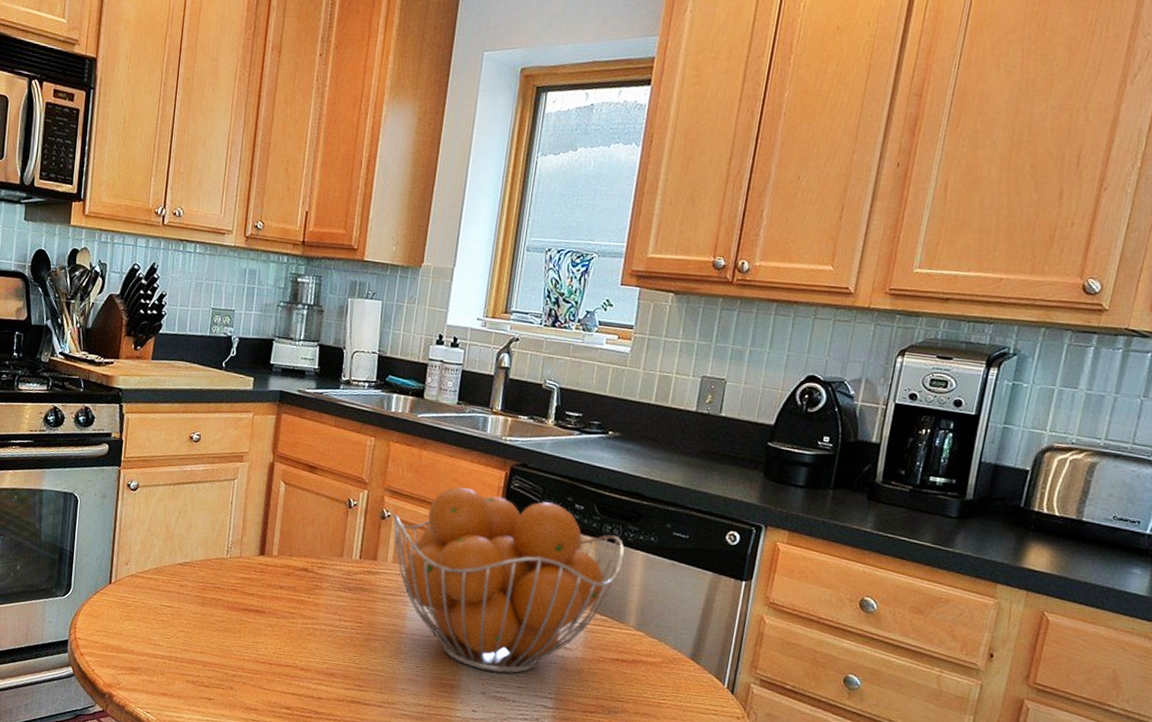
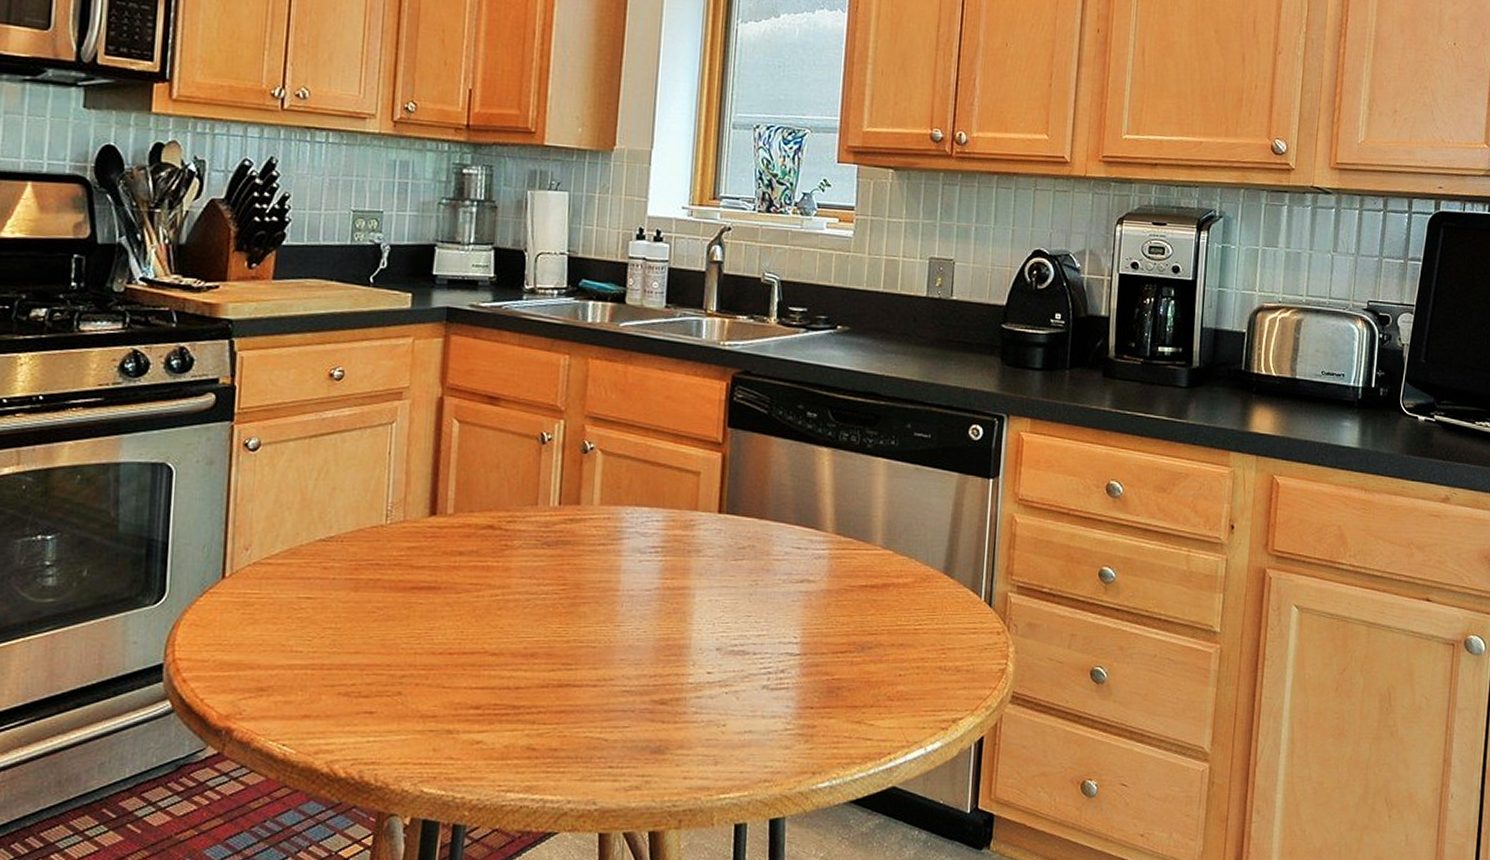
fruit basket: present [393,487,625,674] -> none [597,405,865,623]

